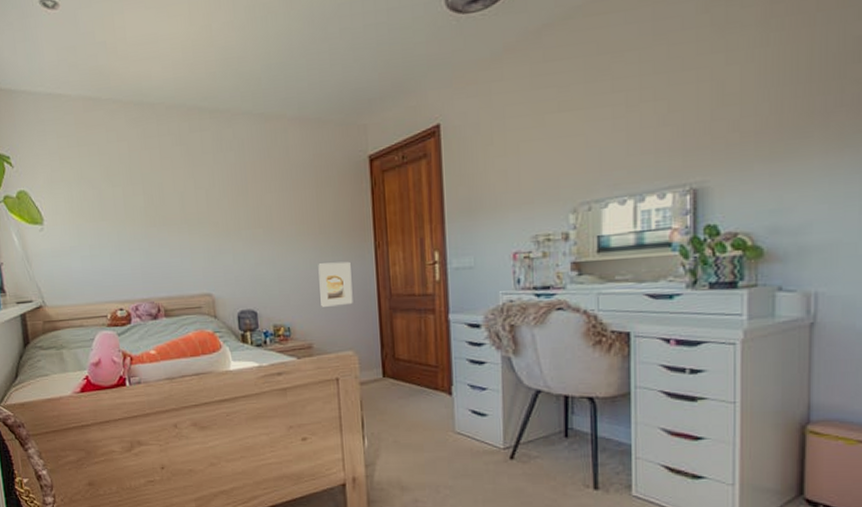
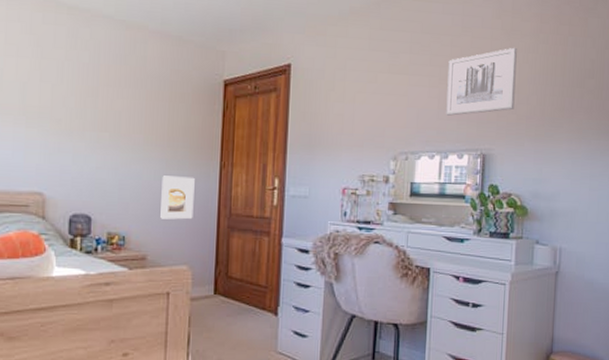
wall art: none [637,45,736,149] -> present [446,47,517,116]

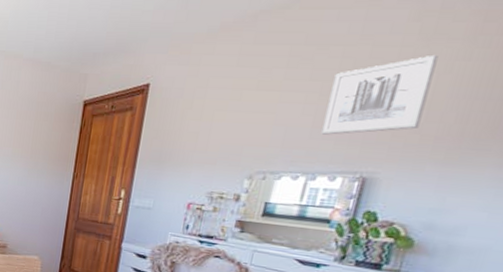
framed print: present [160,175,195,220] -> none [20,182,51,219]

